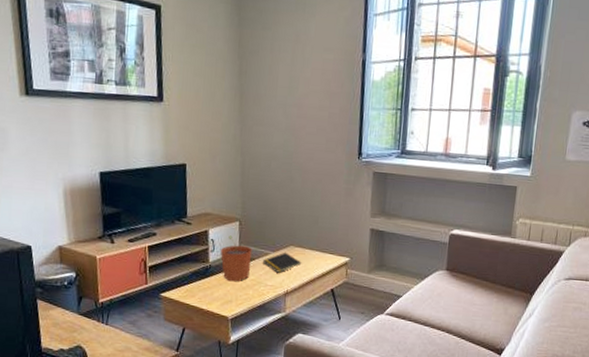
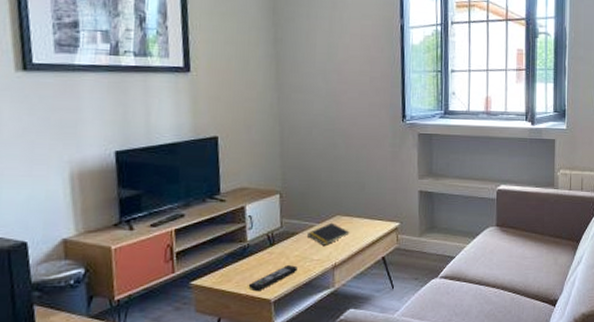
remote control: none [209,288,253,309] -> present [248,265,298,292]
plant pot: present [220,235,252,282] -> none [259,210,295,260]

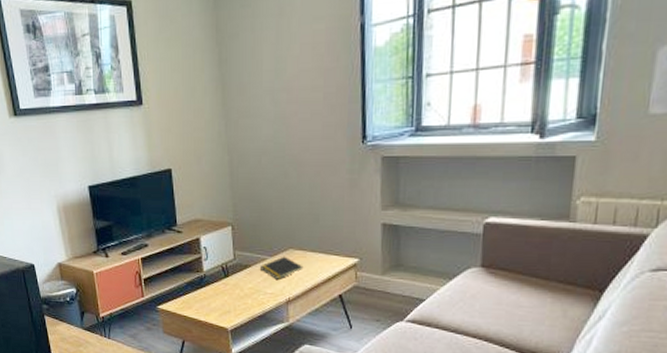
remote control: present [248,265,298,292] -> none [207,297,252,320]

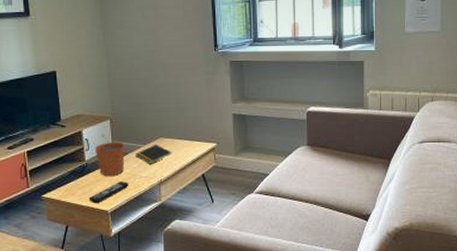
remote control: none [207,297,252,320] -> present [89,181,129,204]
plant pot: none [213,242,248,291] -> present [94,133,125,177]

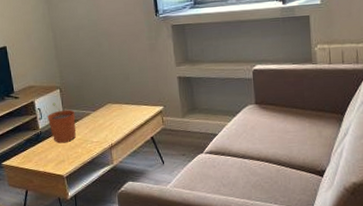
remote control: present [89,181,129,204] -> none [45,147,82,169]
notepad: present [135,144,172,164] -> none [85,109,121,130]

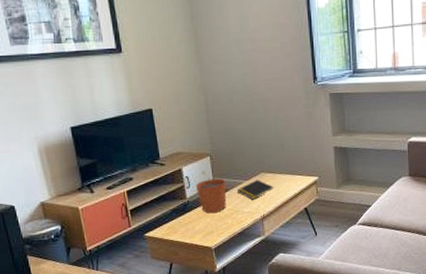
notepad: none [85,109,121,130] -> present [236,179,274,200]

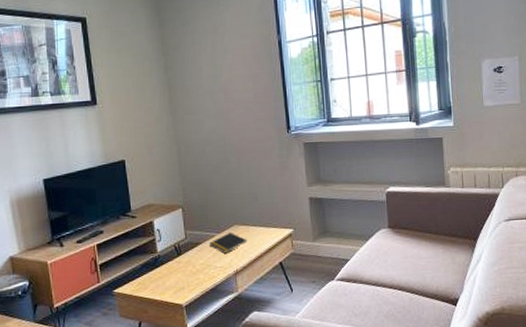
plant pot: present [195,170,227,214] -> none [166,223,199,269]

